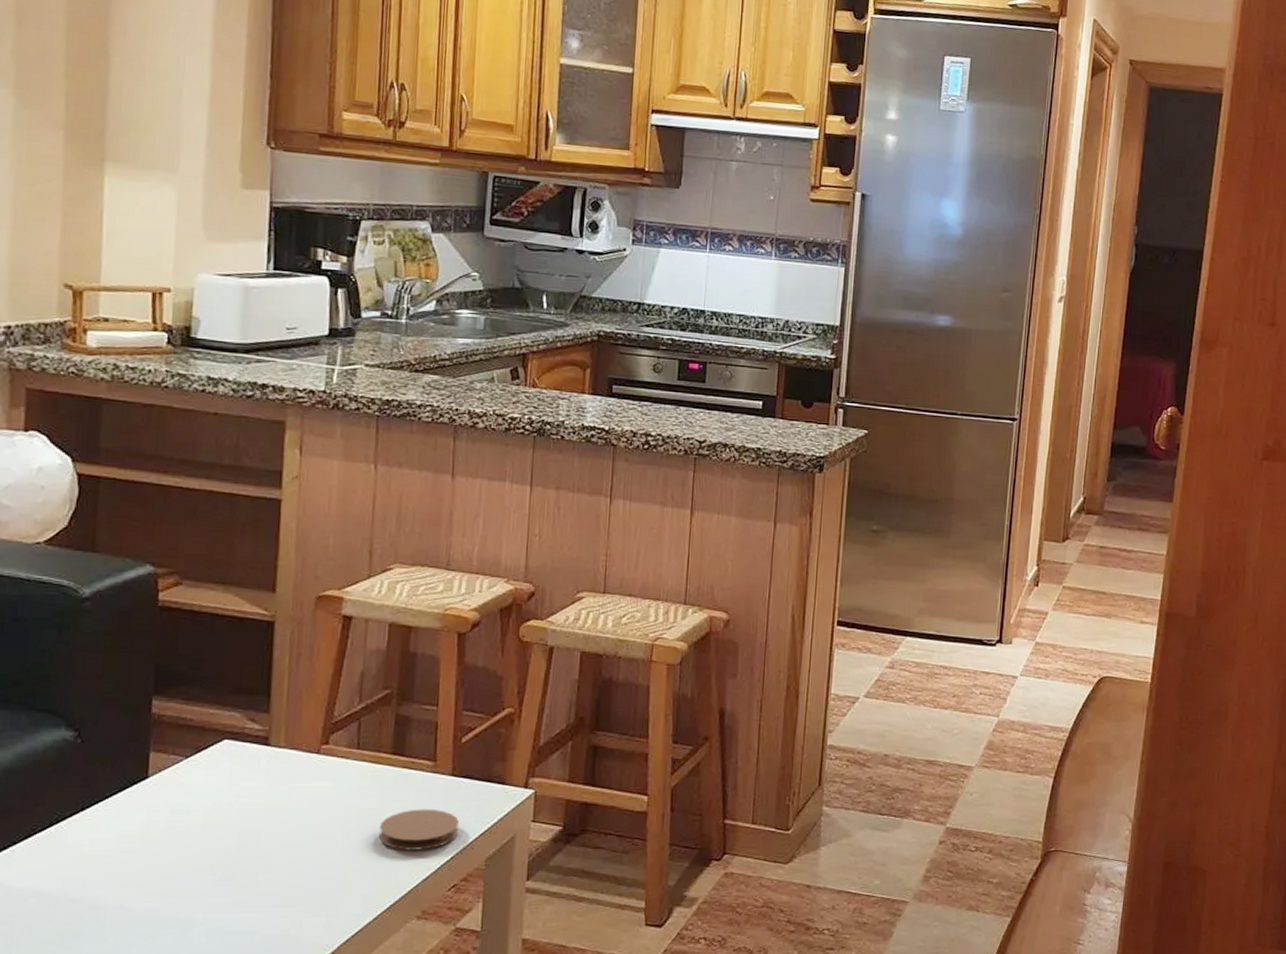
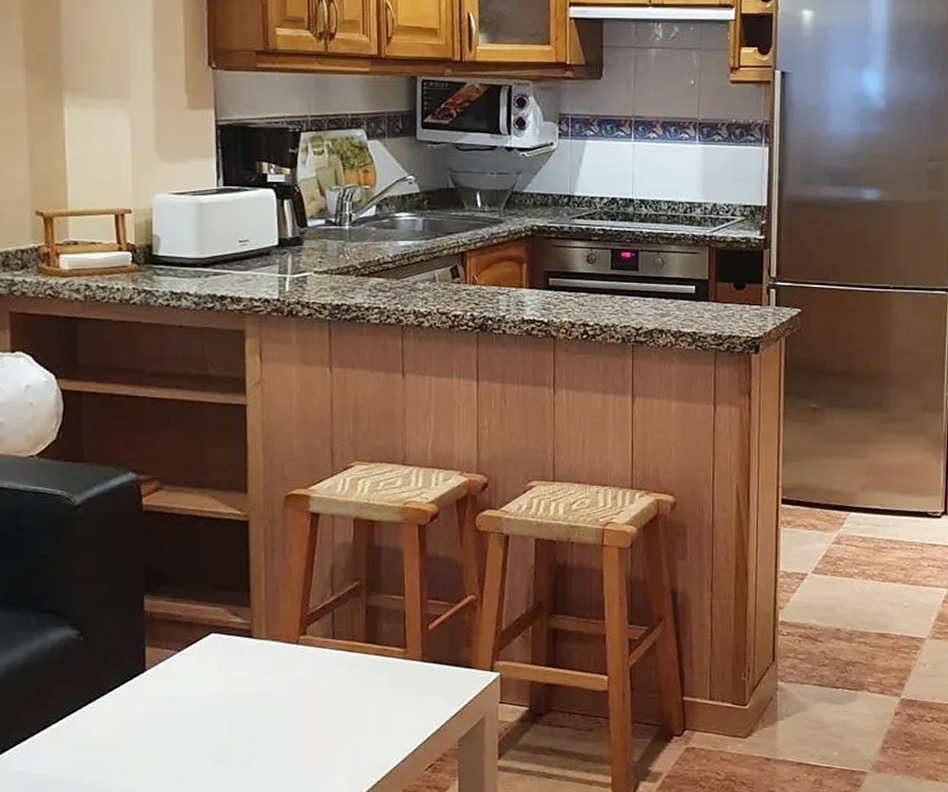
coaster: present [378,808,459,850] -> none [358,693,431,733]

